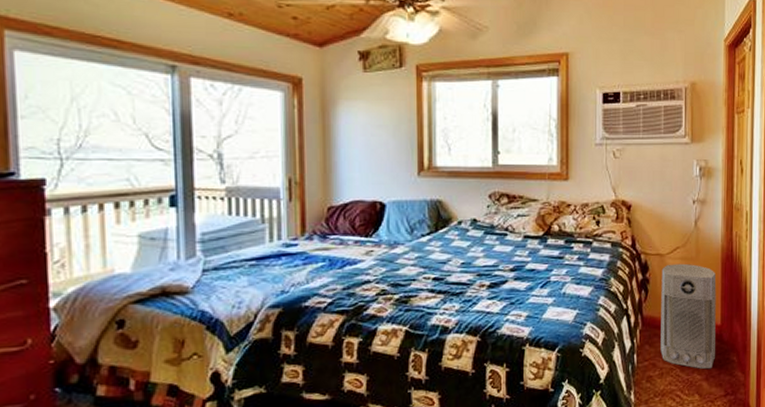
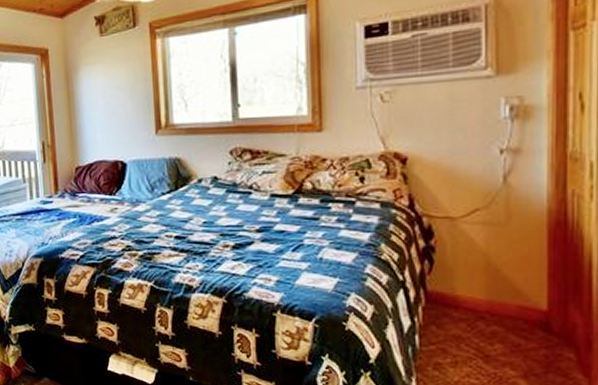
air purifier: present [660,263,716,369] -> none [453,229,540,365]

